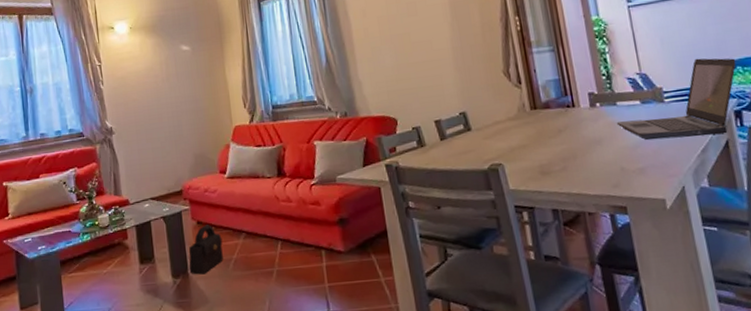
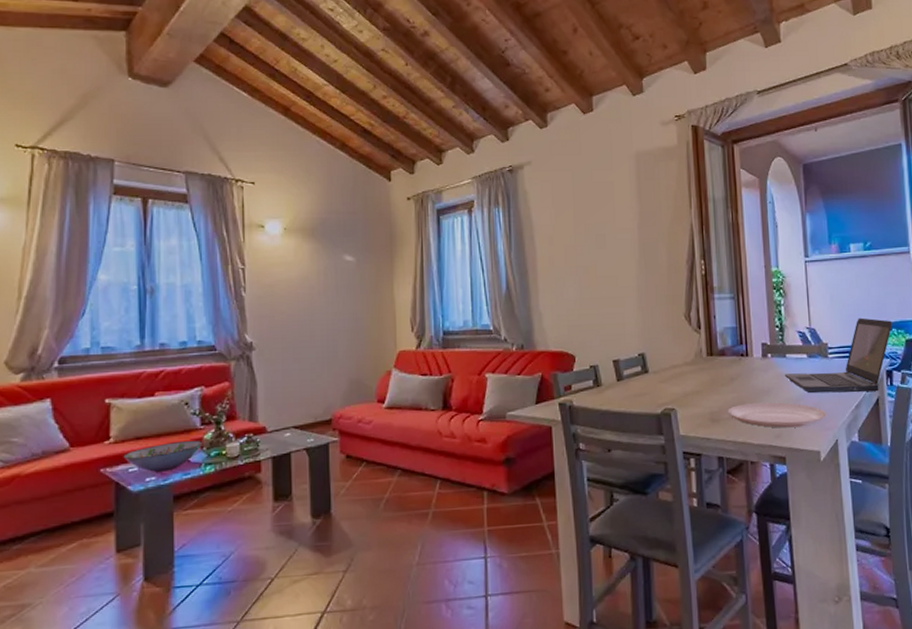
decorative bowl: none [20,213,80,242] -> present [123,440,203,472]
handbag: present [188,225,223,275] -> none [332,459,374,515]
plate: none [558,151,670,178] -> present [728,402,828,428]

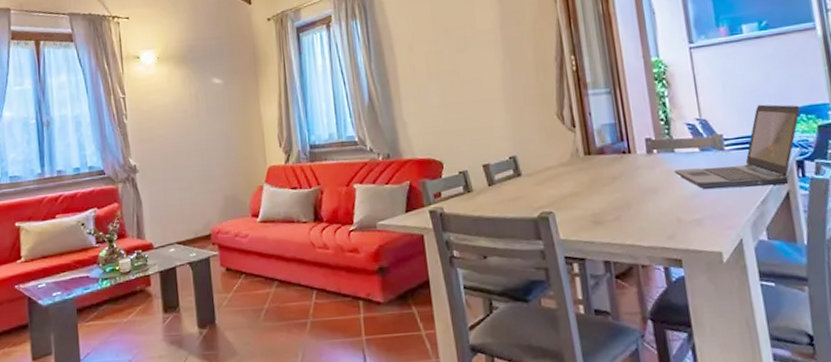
decorative bowl: present [123,440,203,472] -> none [33,257,99,288]
plate: present [728,402,828,428] -> none [611,201,728,229]

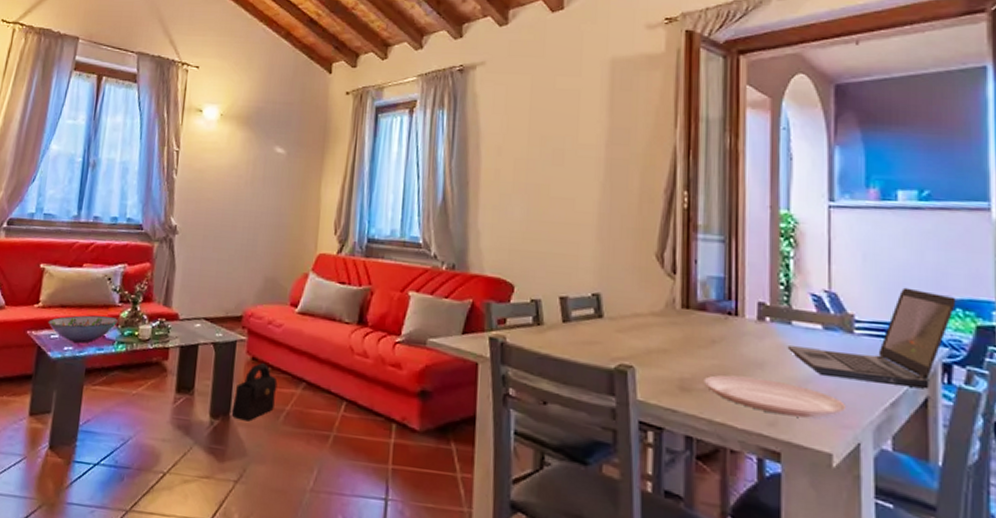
decorative bowl: none [33,257,99,288] -> present [48,315,119,343]
handbag: none [216,272,254,325] -> present [231,363,278,421]
plate: none [611,201,728,229] -> present [703,374,847,419]

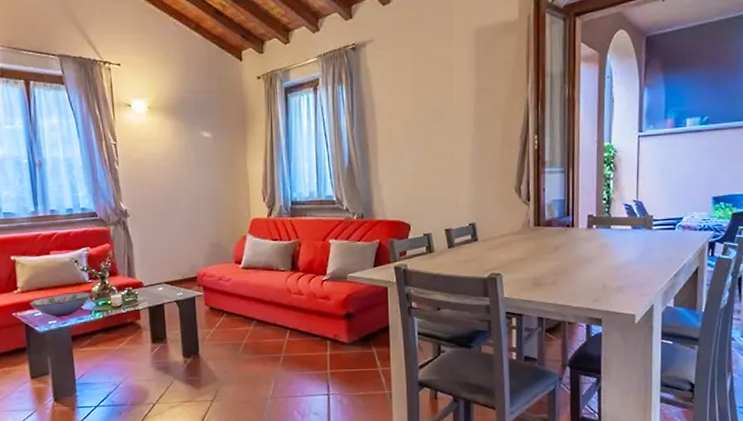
handbag: present [231,363,278,421] -> none [200,311,234,356]
plate: present [703,374,847,419] -> none [550,270,646,293]
laptop computer: present [787,287,956,390] -> none [607,191,721,262]

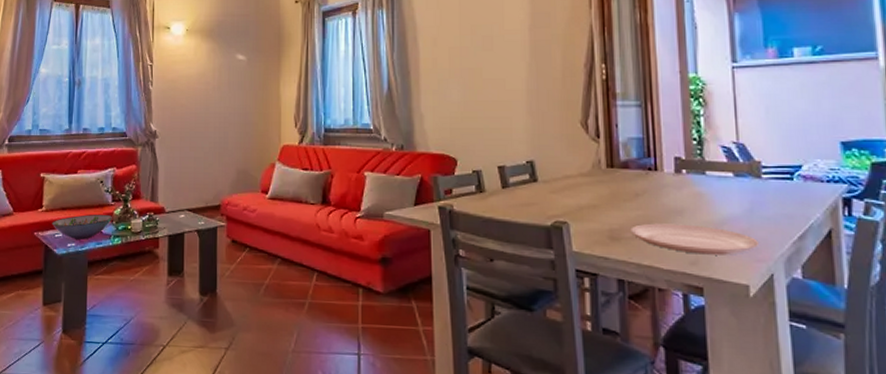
plate: none [550,270,646,293] -> present [630,223,760,256]

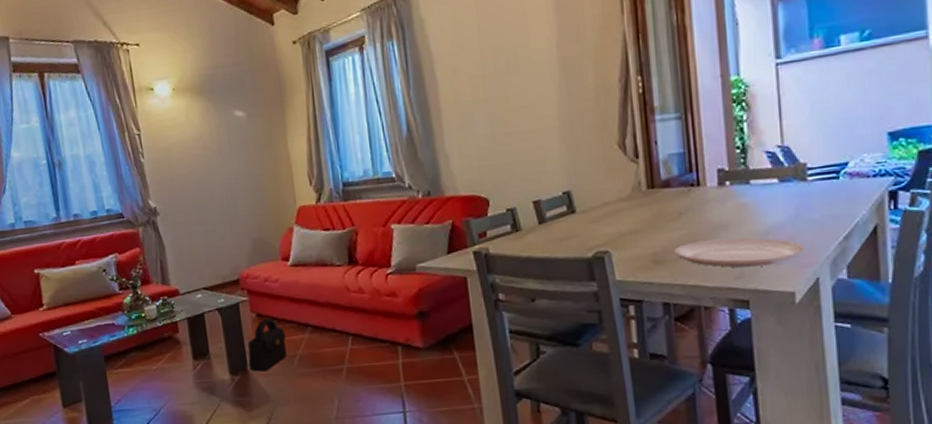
decorative bowl: present [52,214,113,240] -> none [56,304,124,335]
handbag: none [218,245,256,296] -> present [247,317,287,372]

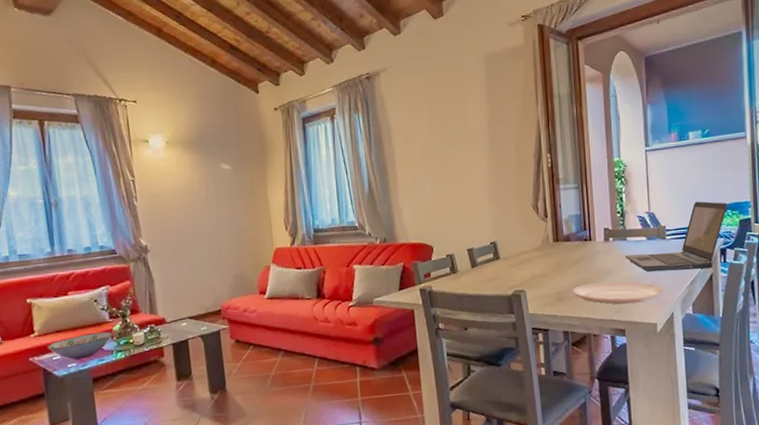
decorative bowl: none [56,304,124,335] -> present [47,331,113,360]
handbag: present [247,317,287,372] -> none [227,343,261,390]
laptop computer: none [747,127,899,224] -> present [624,201,727,272]

